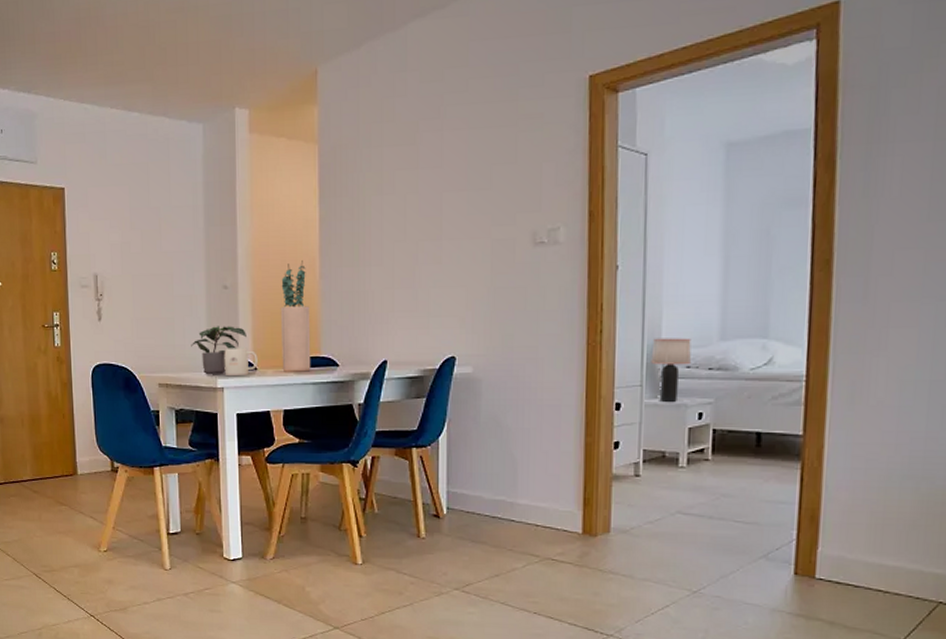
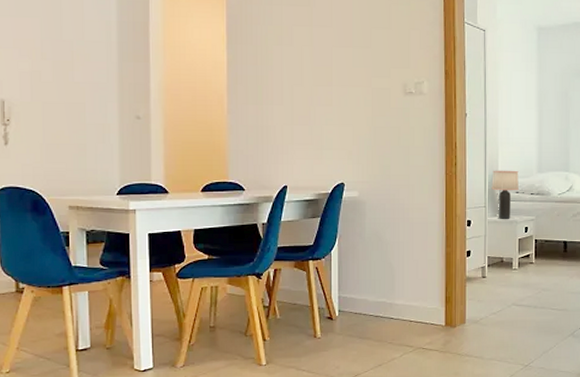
potted plant: present [191,326,246,375] -> none [103,153,158,198]
mug: present [224,348,258,377] -> none [136,173,169,199]
vase: present [280,260,311,372] -> none [191,97,219,195]

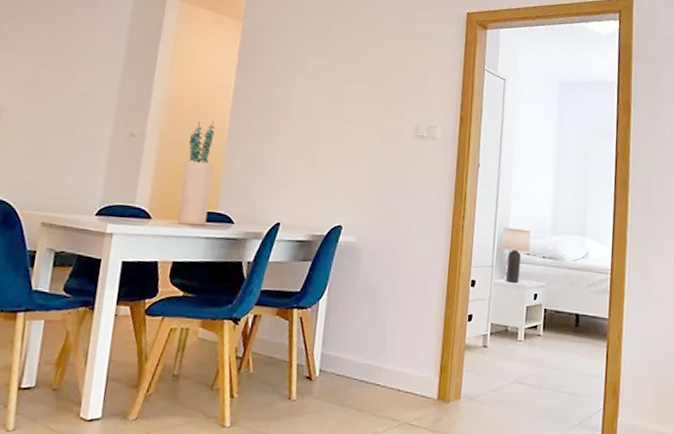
vase: none [191,97,219,195] -> present [177,121,215,226]

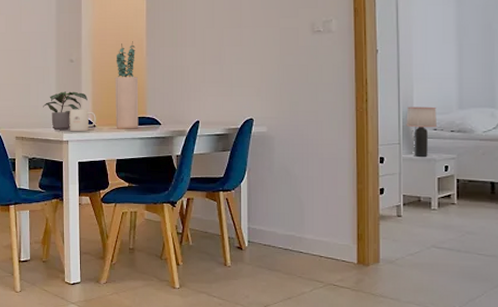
potted plant: none [85,171,146,221] -> present [43,91,87,131]
mug: none [116,194,154,224] -> present [69,109,96,132]

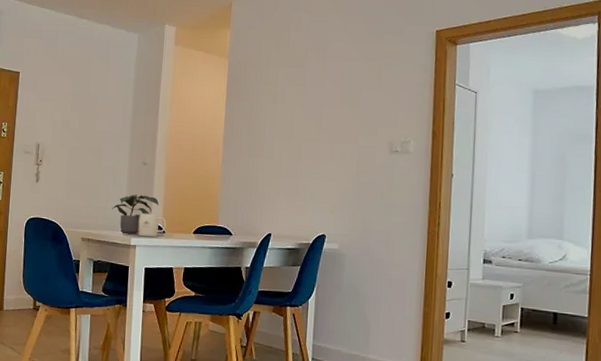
vase: present [115,41,139,129] -> none [186,148,212,238]
table lamp: present [406,106,438,158] -> none [476,232,506,285]

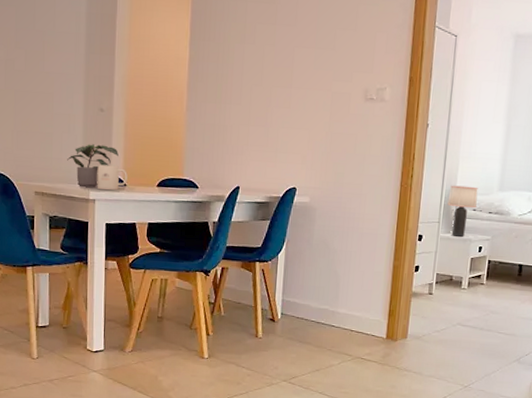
table lamp: none [476,232,506,285] -> present [447,185,478,238]

